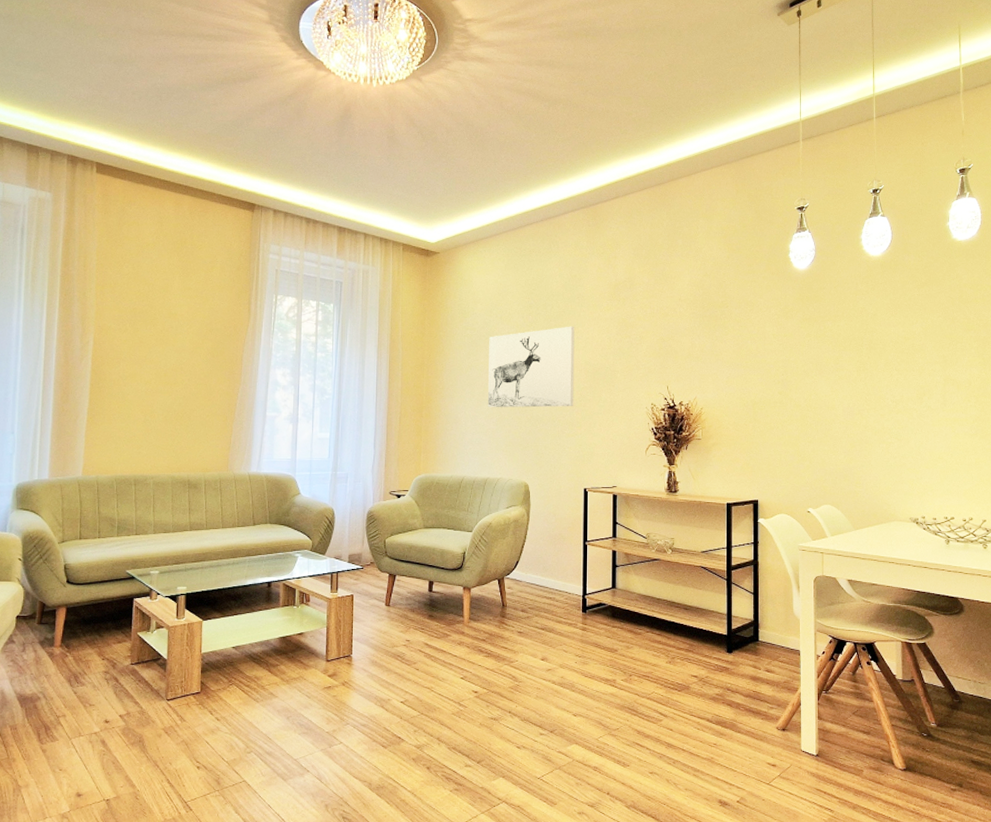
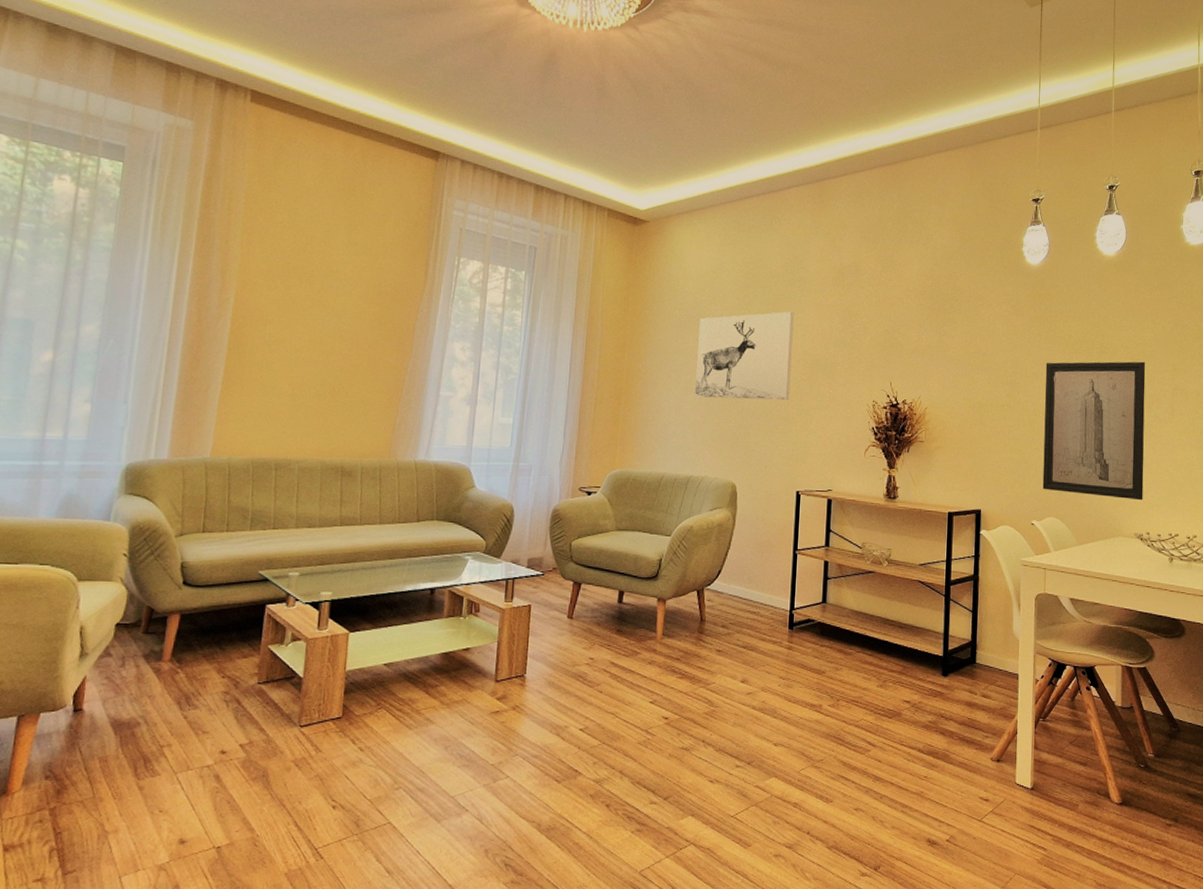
wall art: none [816,355,917,487] -> present [1042,361,1146,501]

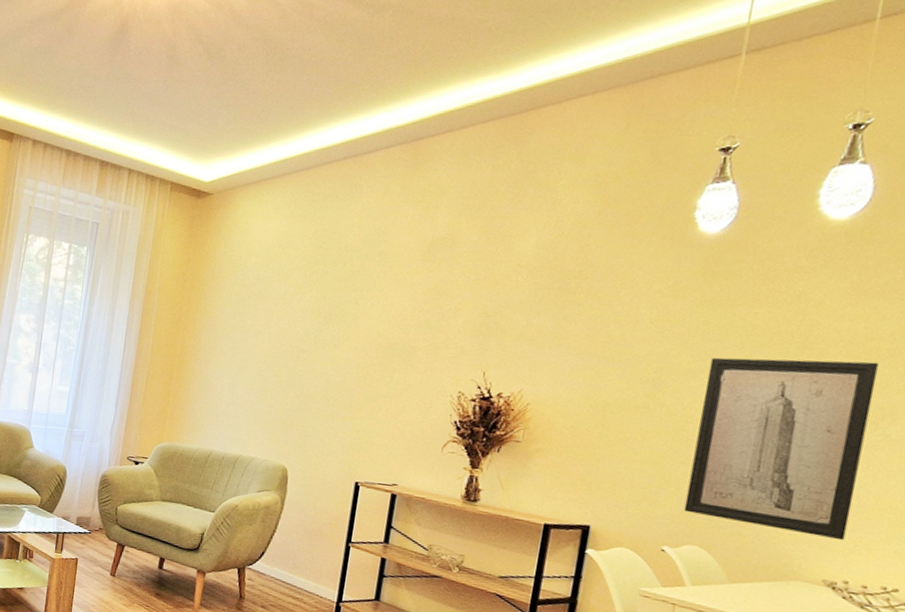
wall art: present [694,311,794,401] -> none [249,289,370,386]

